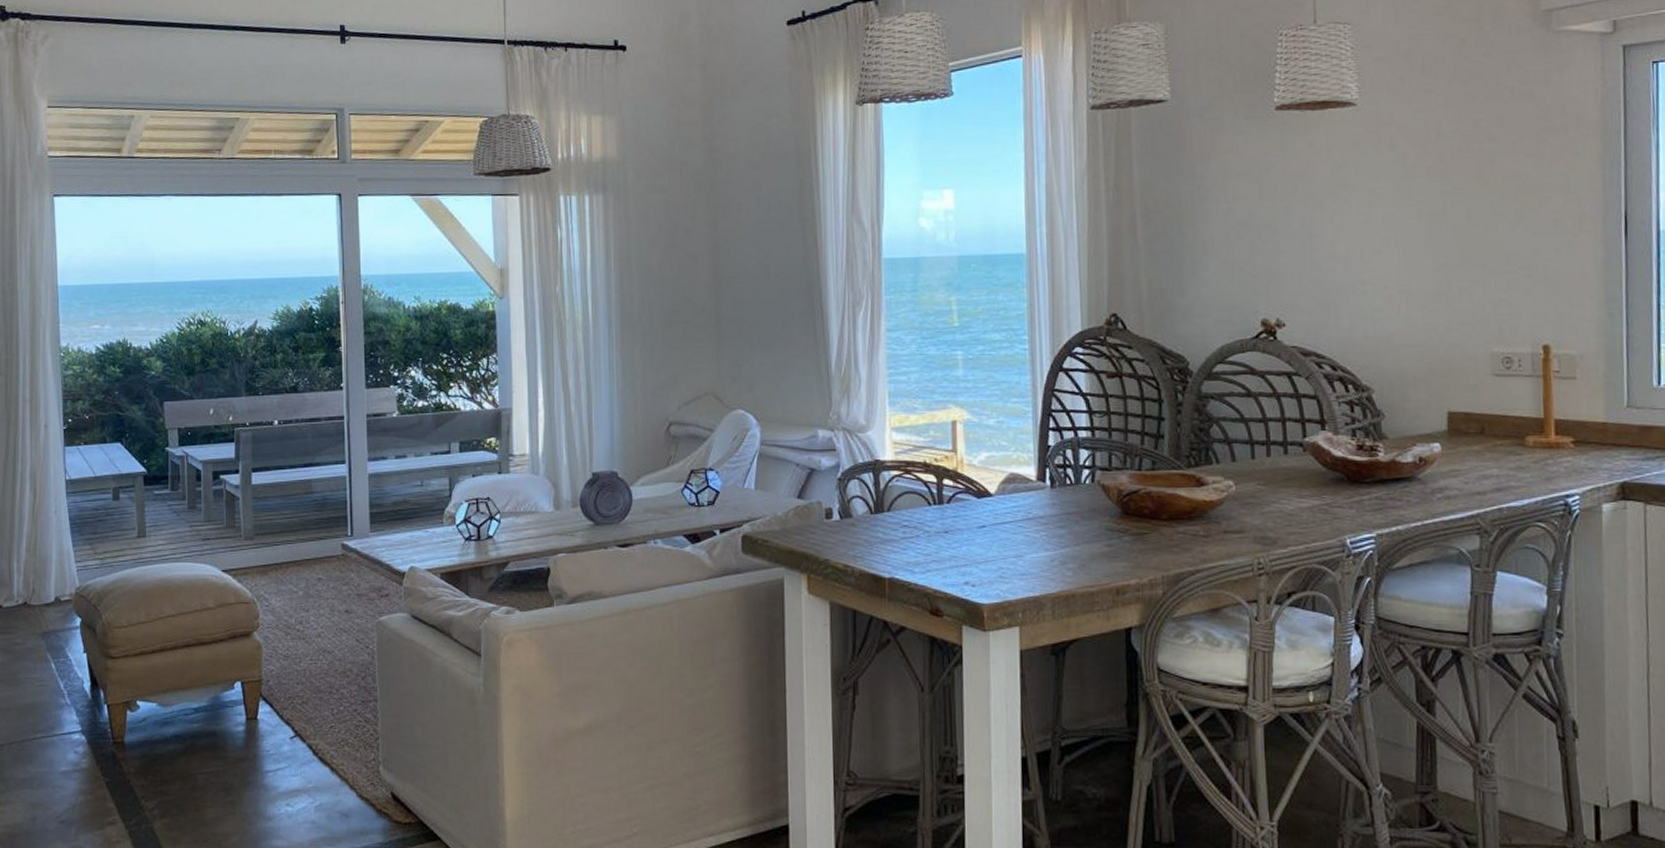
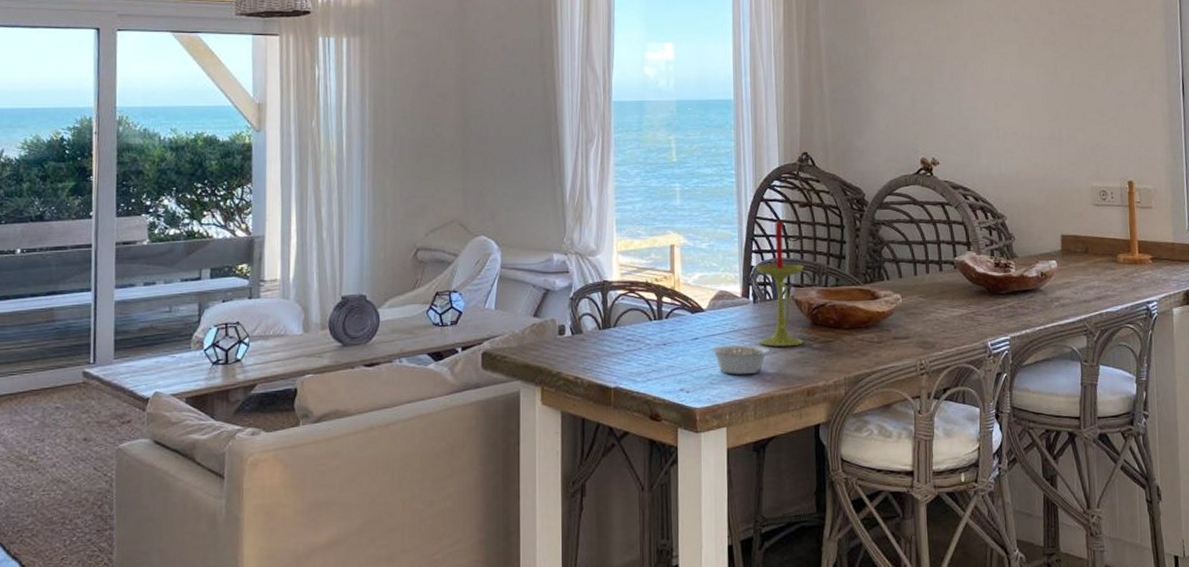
legume: none [1000,535,1070,568] -> present [711,345,769,375]
candle: none [1054,394,1112,539] -> present [756,221,804,347]

